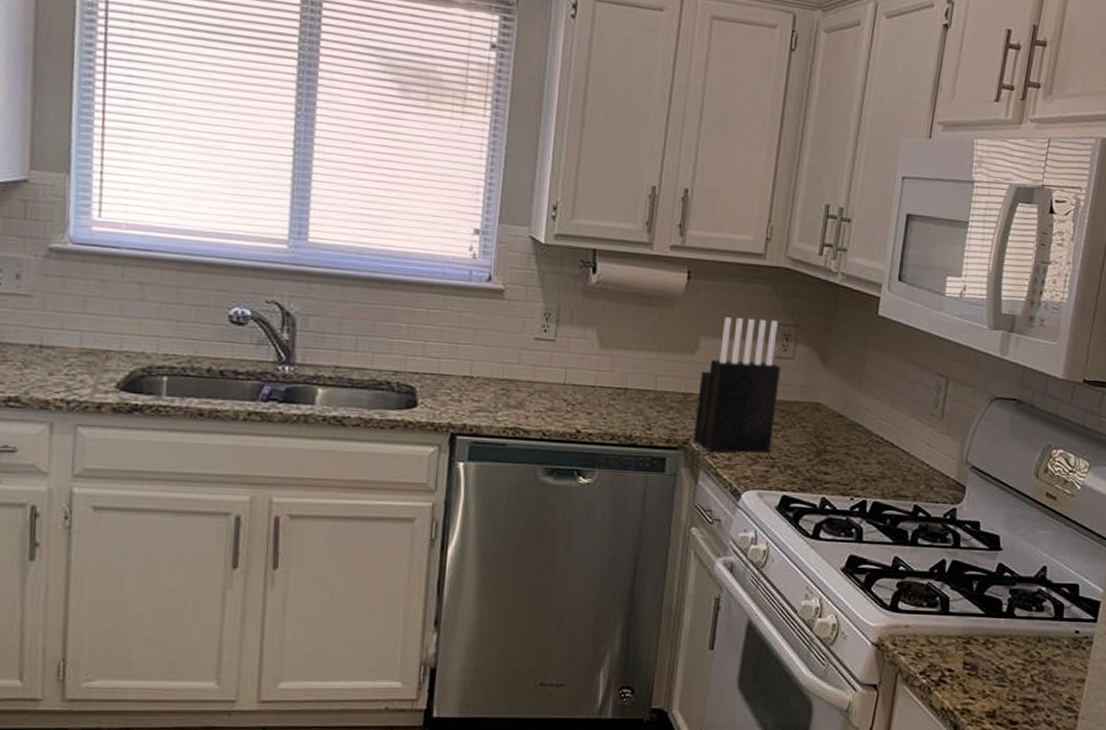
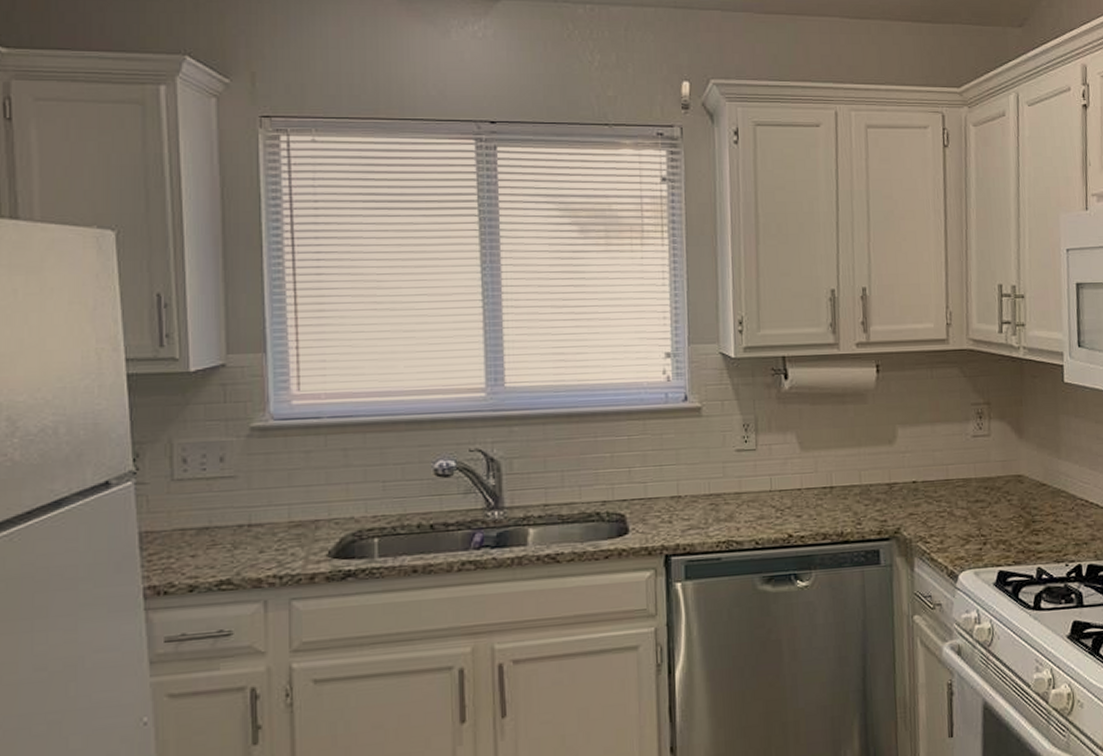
knife block: present [693,317,780,454] -> none [902,400,980,538]

